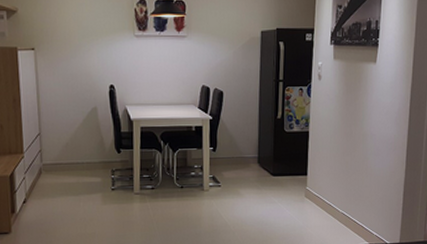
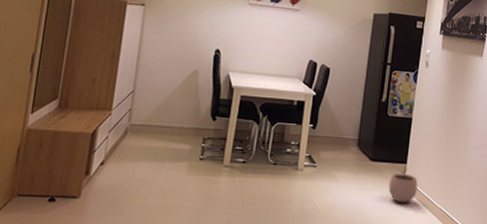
plant pot: none [291,178,319,212] -> present [388,166,418,203]

